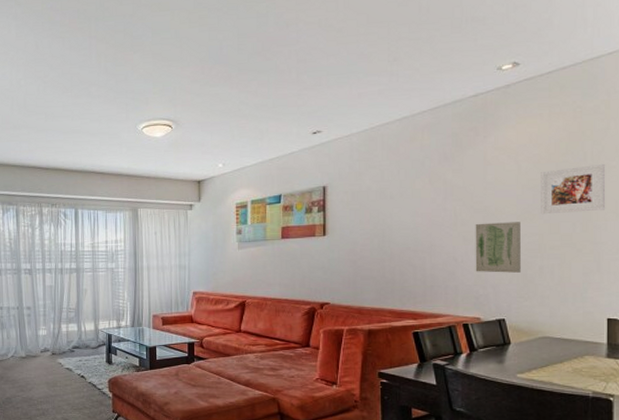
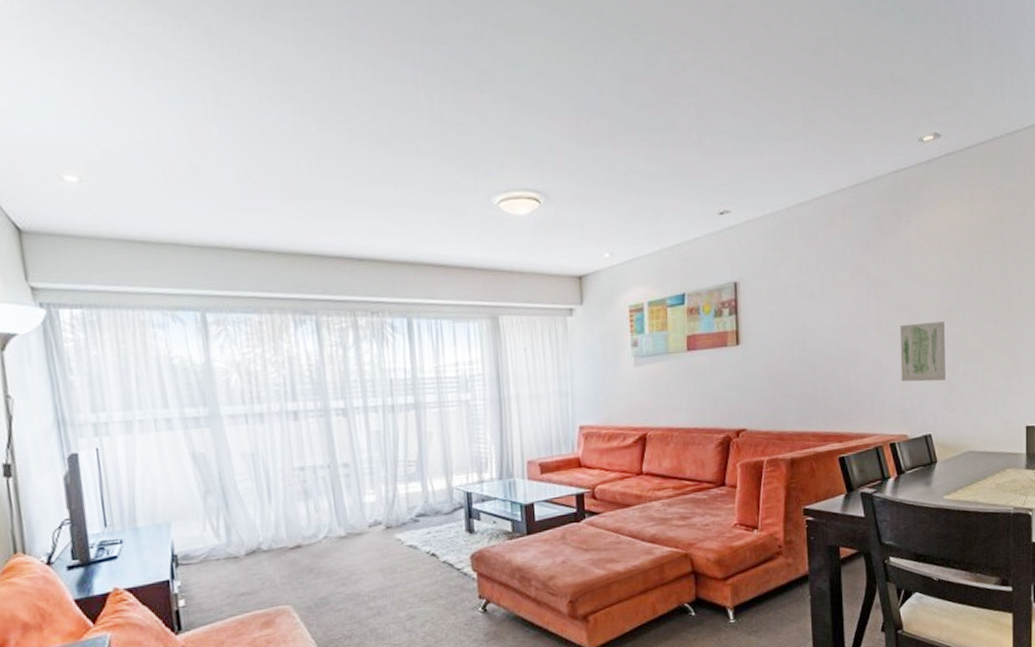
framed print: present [541,163,606,215] -> none [963,253,1024,313]

